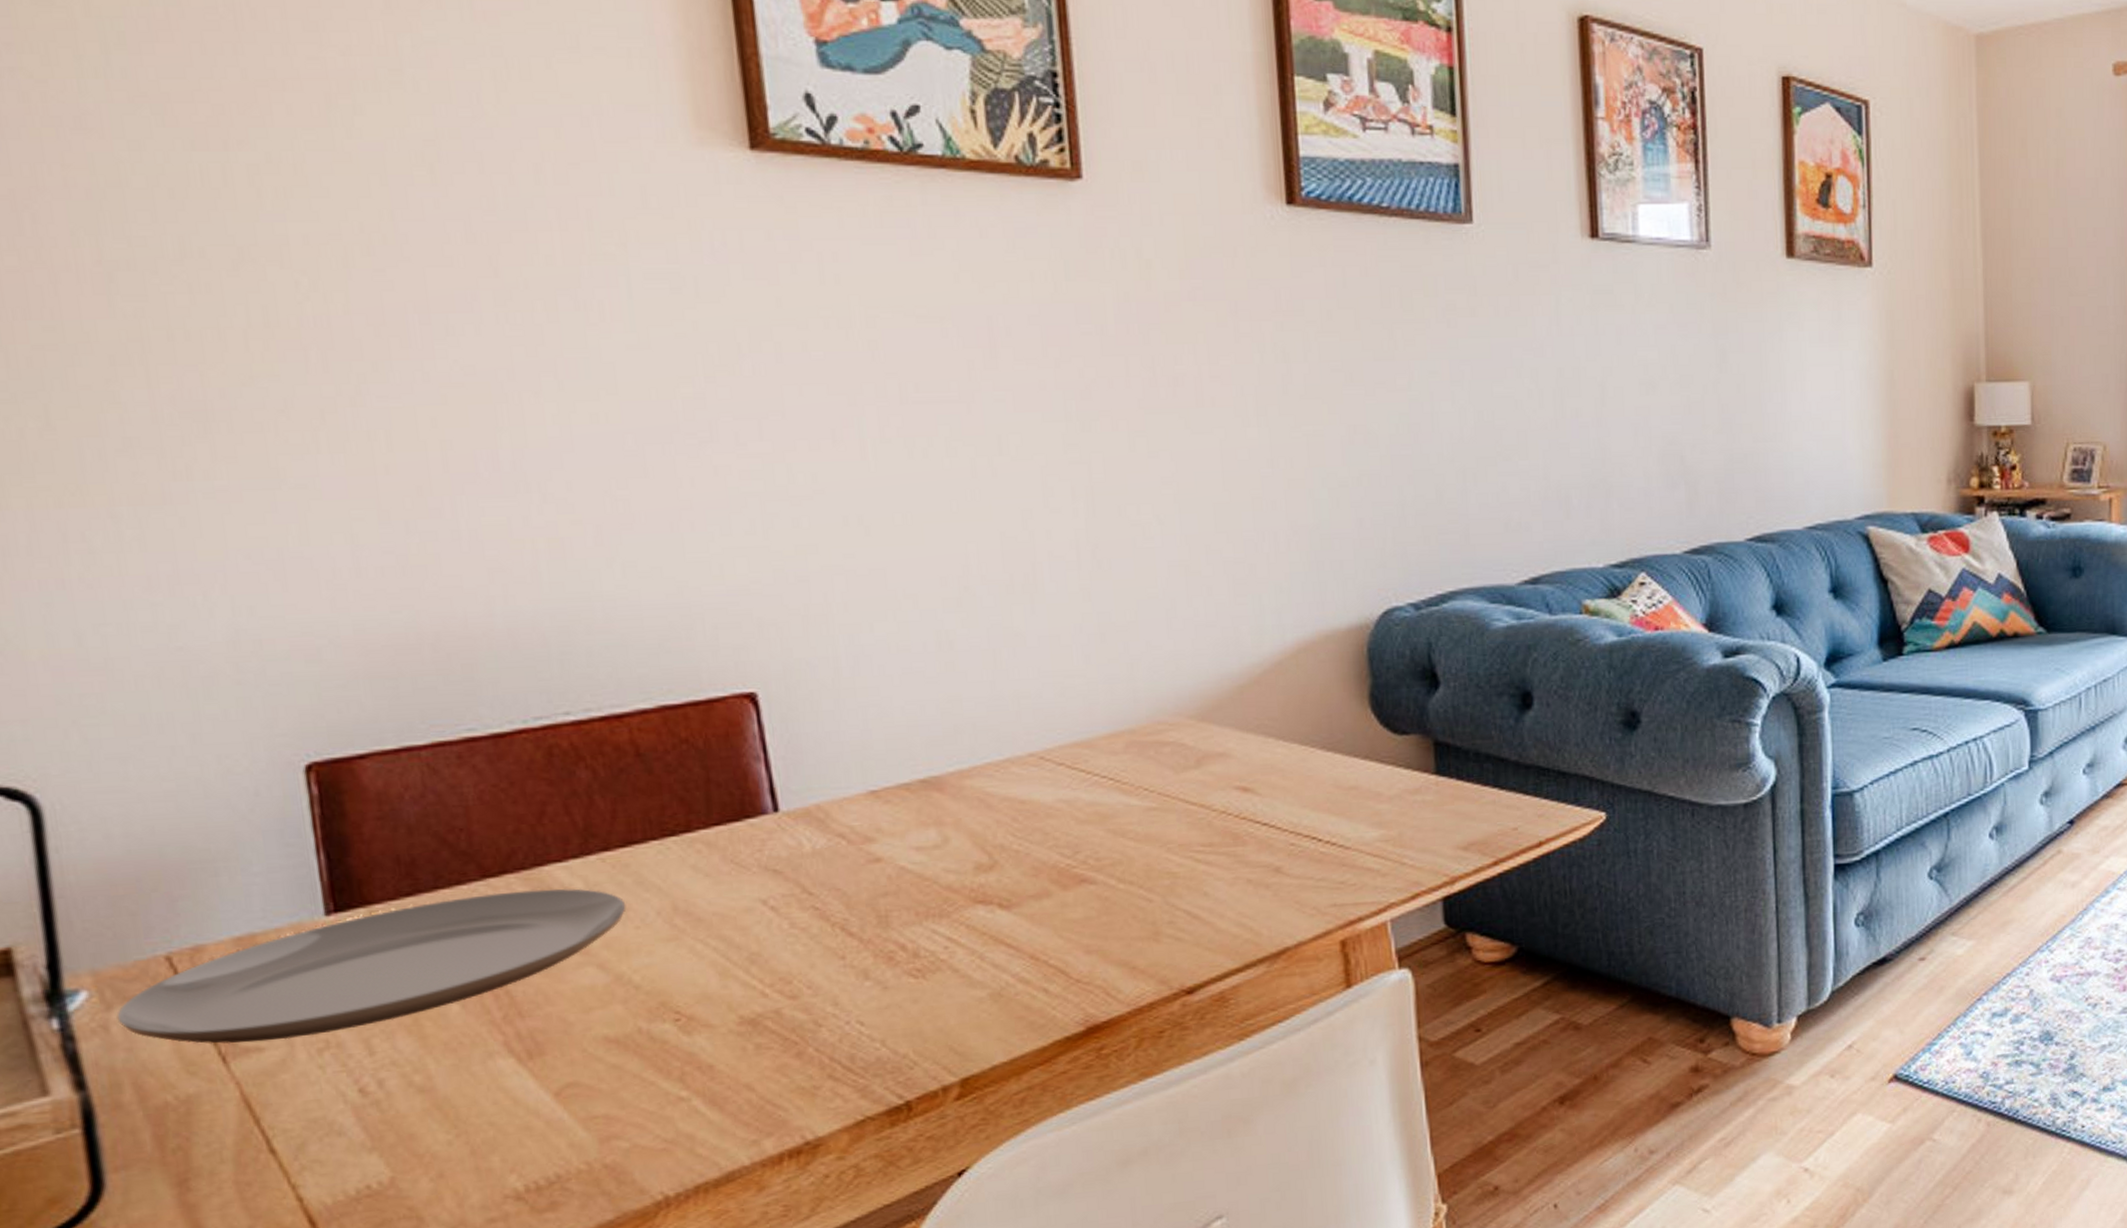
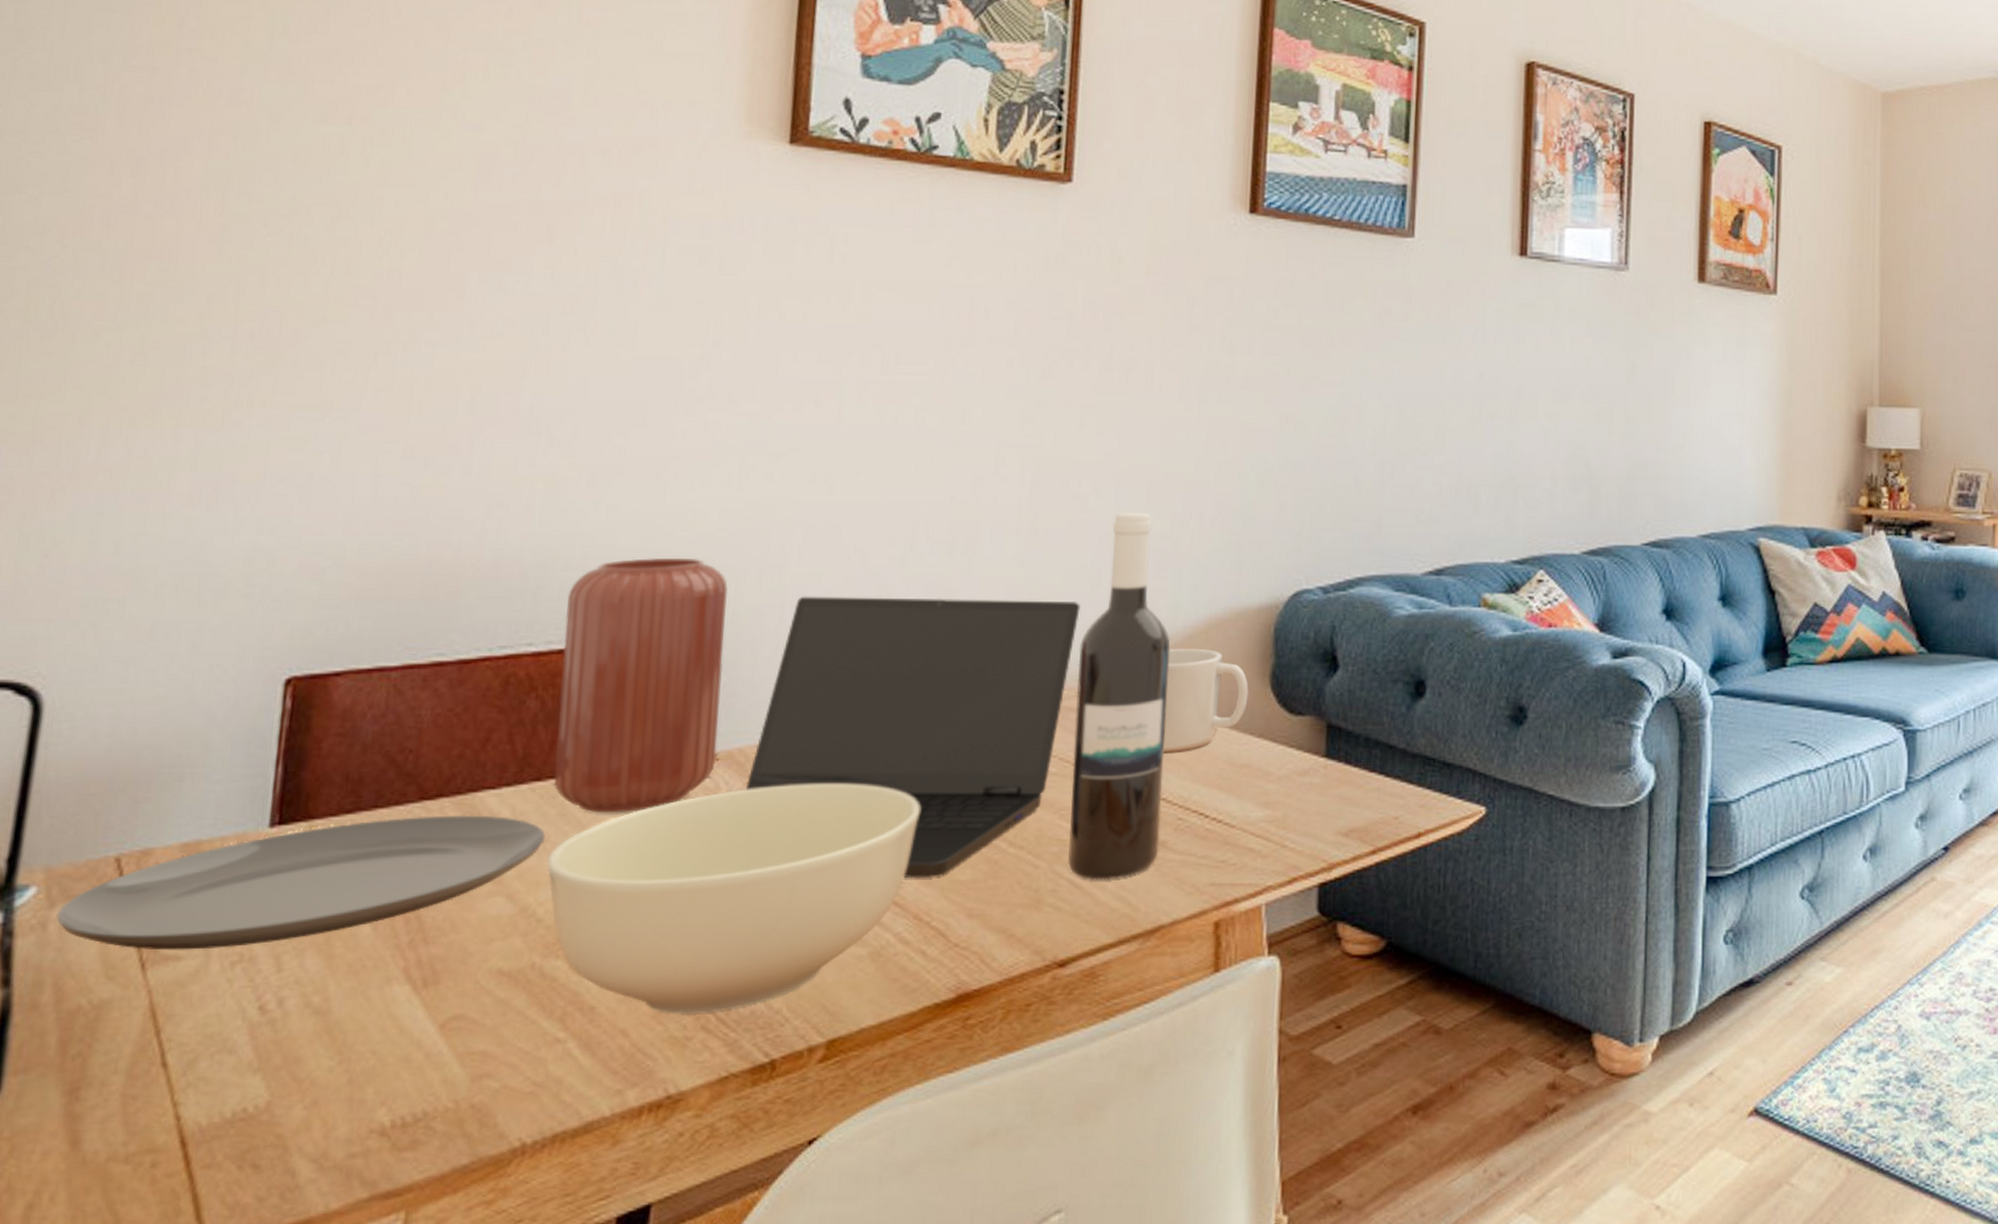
vase: none [598,612,794,878] -> present [553,557,728,813]
bowl: none [632,831,1020,1066] -> present [546,784,920,1015]
laptop: none [830,633,1159,921] -> present [745,596,1082,879]
wine bottle: none [1163,536,1275,909] -> present [1068,512,1170,880]
mug: none [1257,673,1349,782] -> present [1163,648,1249,754]

